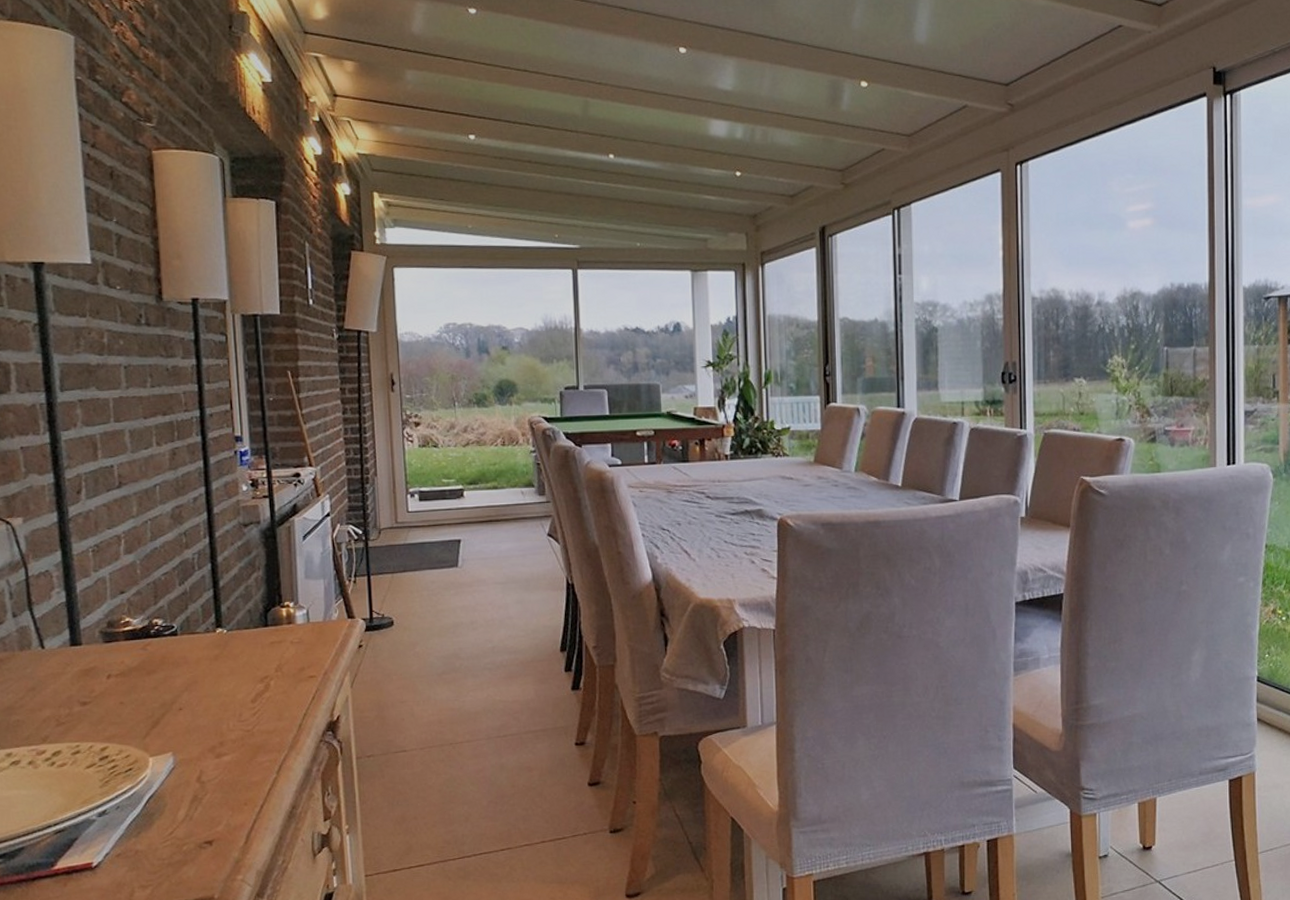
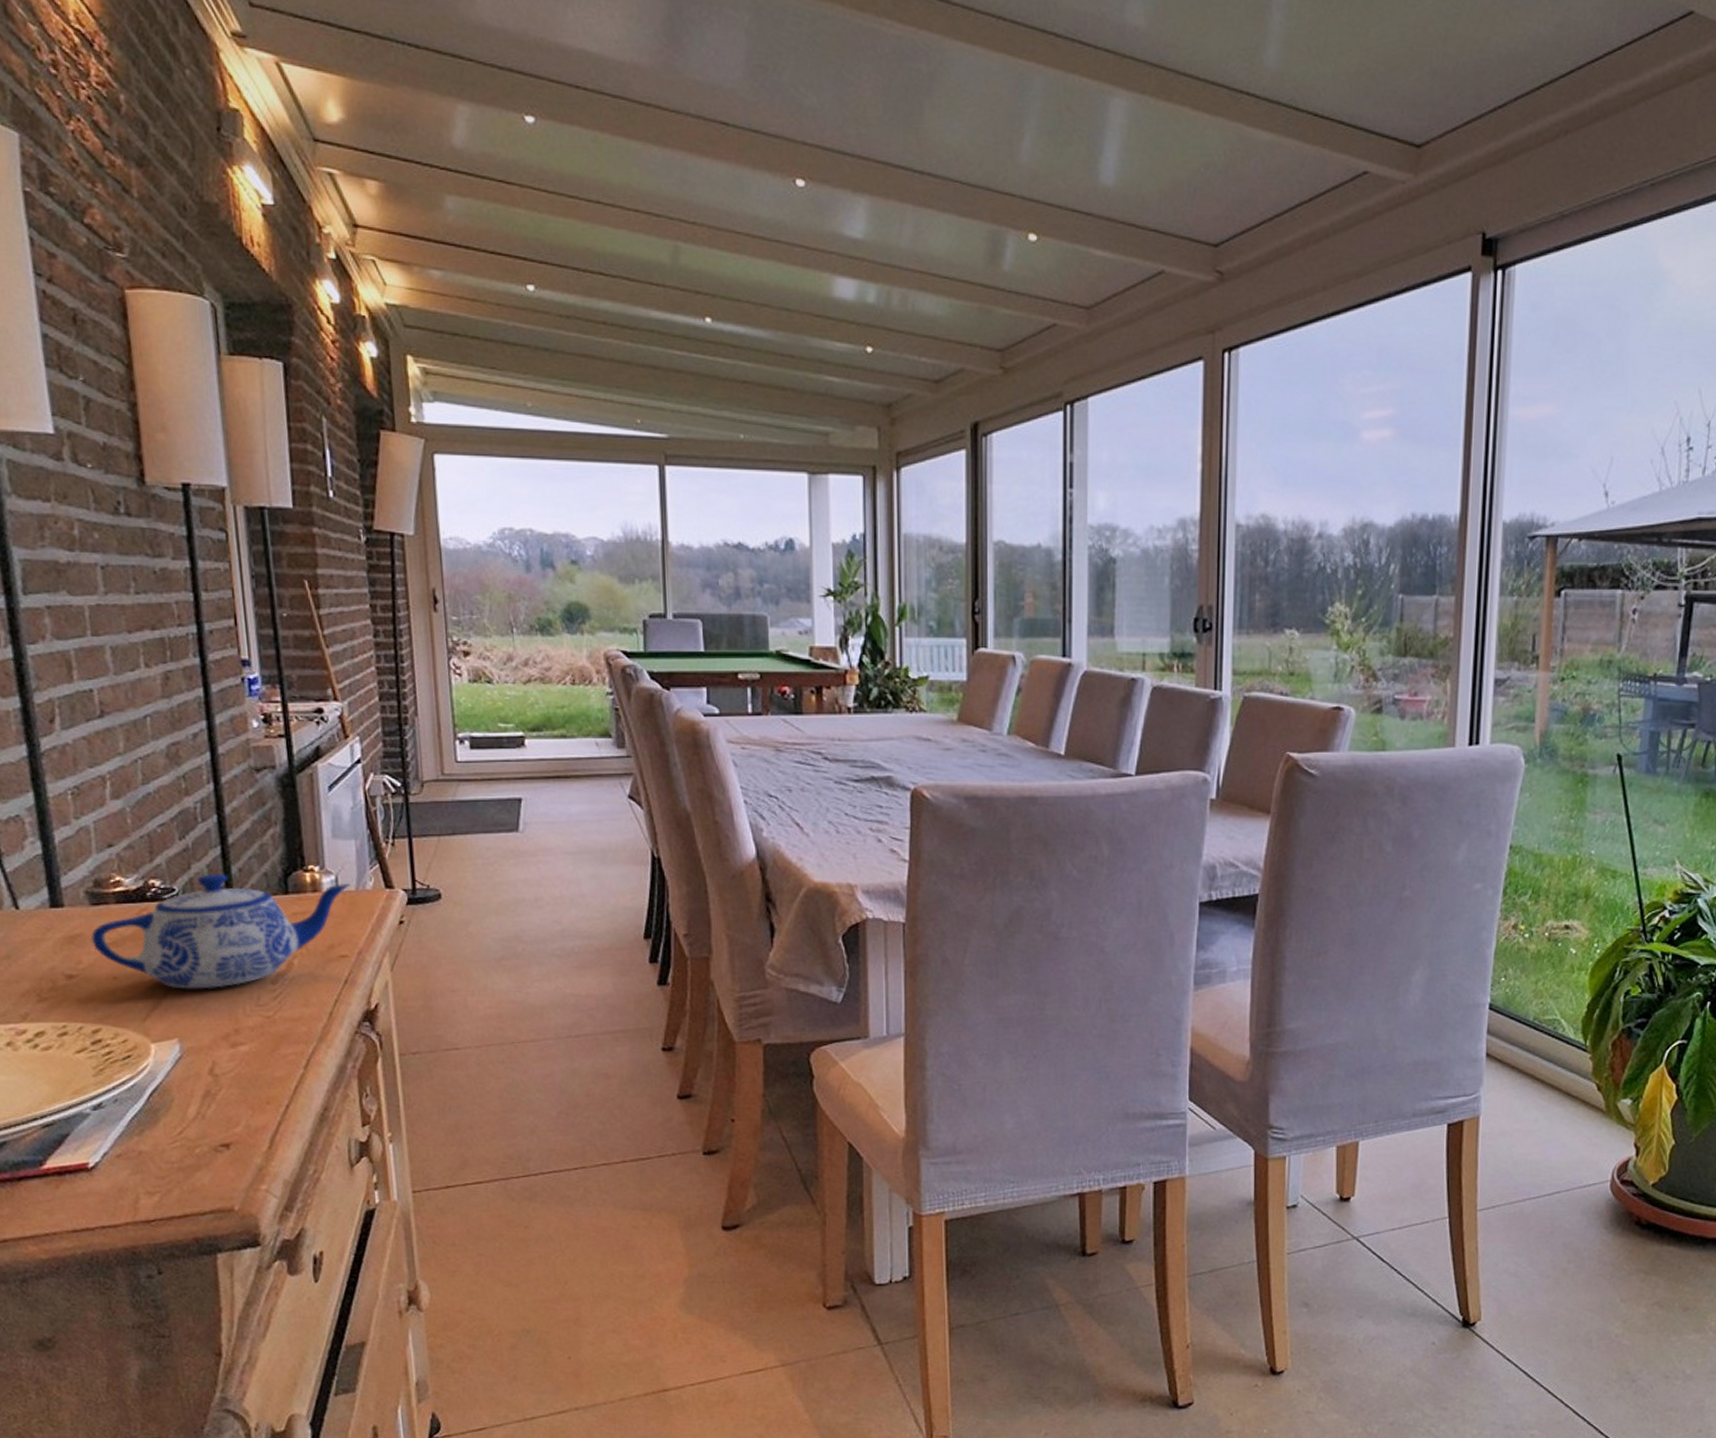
teapot: none [103,611,319,710] -> present [90,873,351,989]

